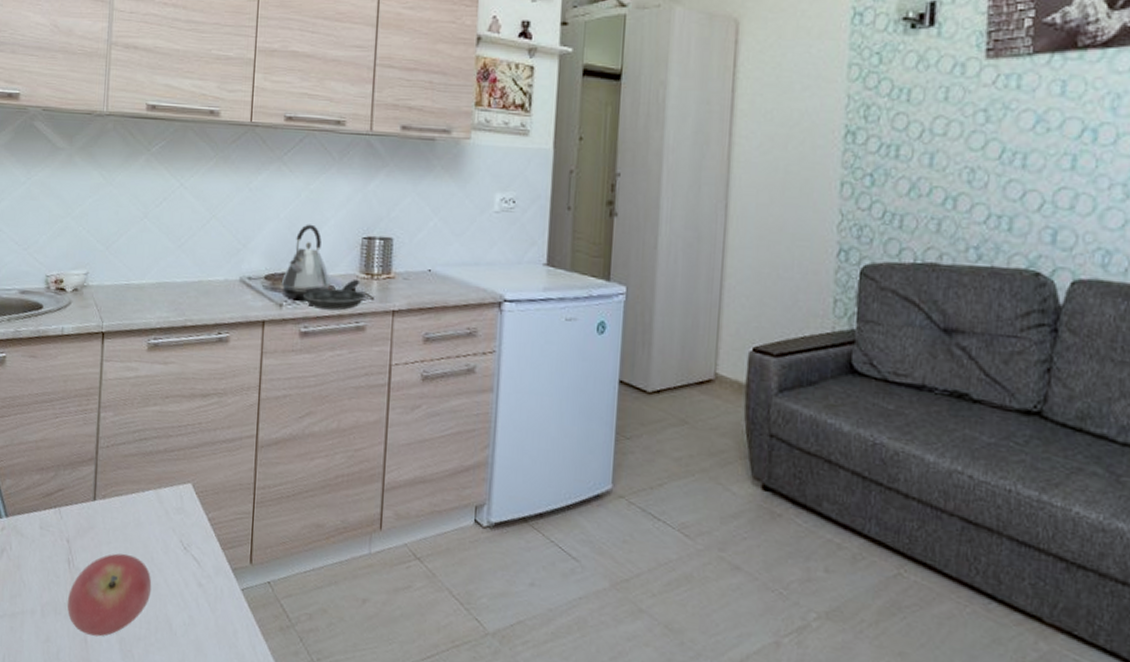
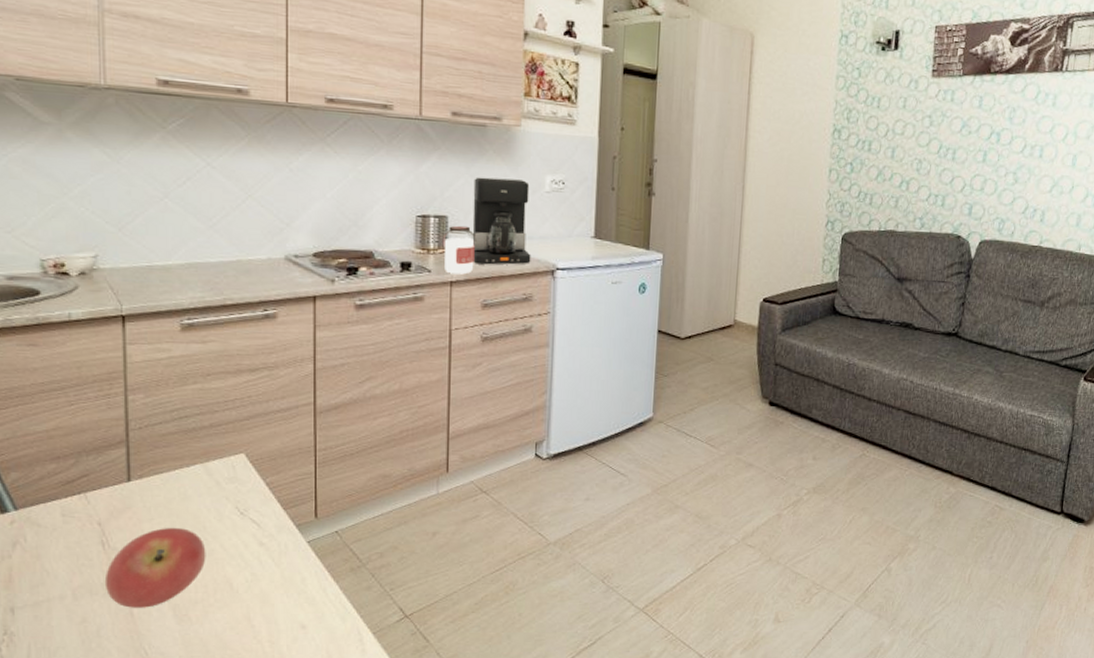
kettle: present [281,224,330,301] -> none [331,203,385,276]
frying pan: present [304,280,365,312] -> none [357,255,422,285]
jar: none [386,248,421,304] -> present [442,225,476,275]
coffee maker: none [416,195,478,294] -> present [472,177,531,265]

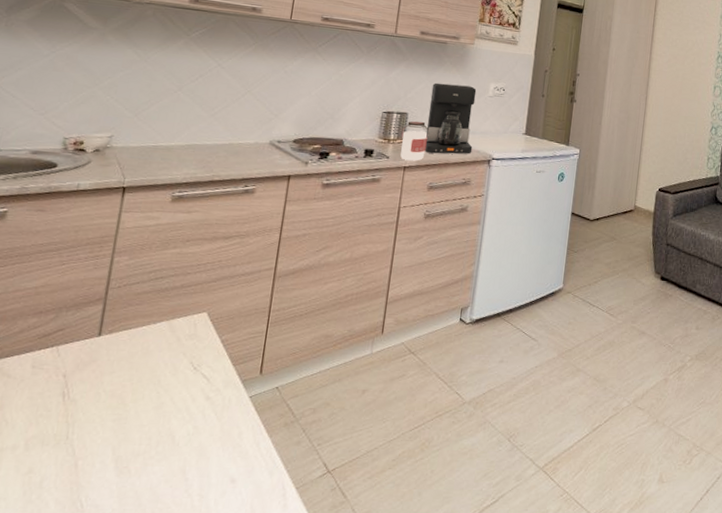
fruit: present [104,527,206,608] -> none [57,380,157,459]

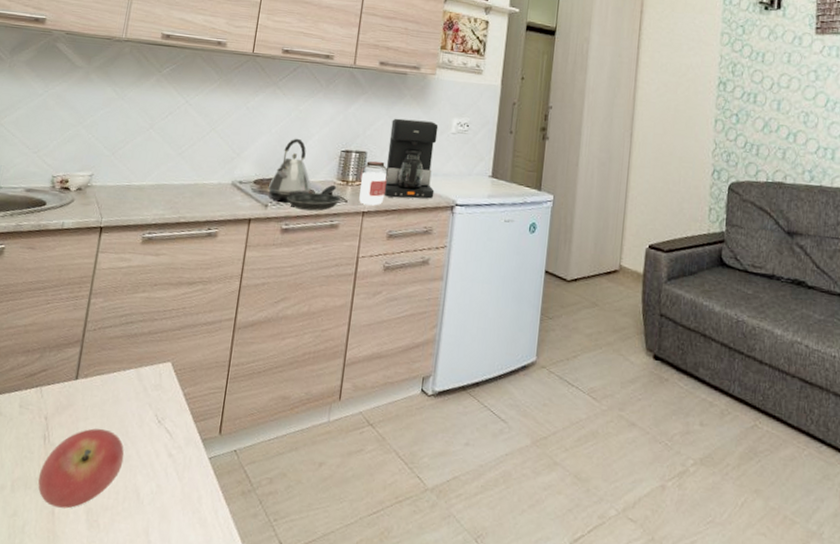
fruit: none [57,380,157,459] -> present [38,428,125,509]
kettle: none [308,100,353,160] -> present [267,138,311,203]
frying pan: none [328,143,382,168] -> present [287,185,340,212]

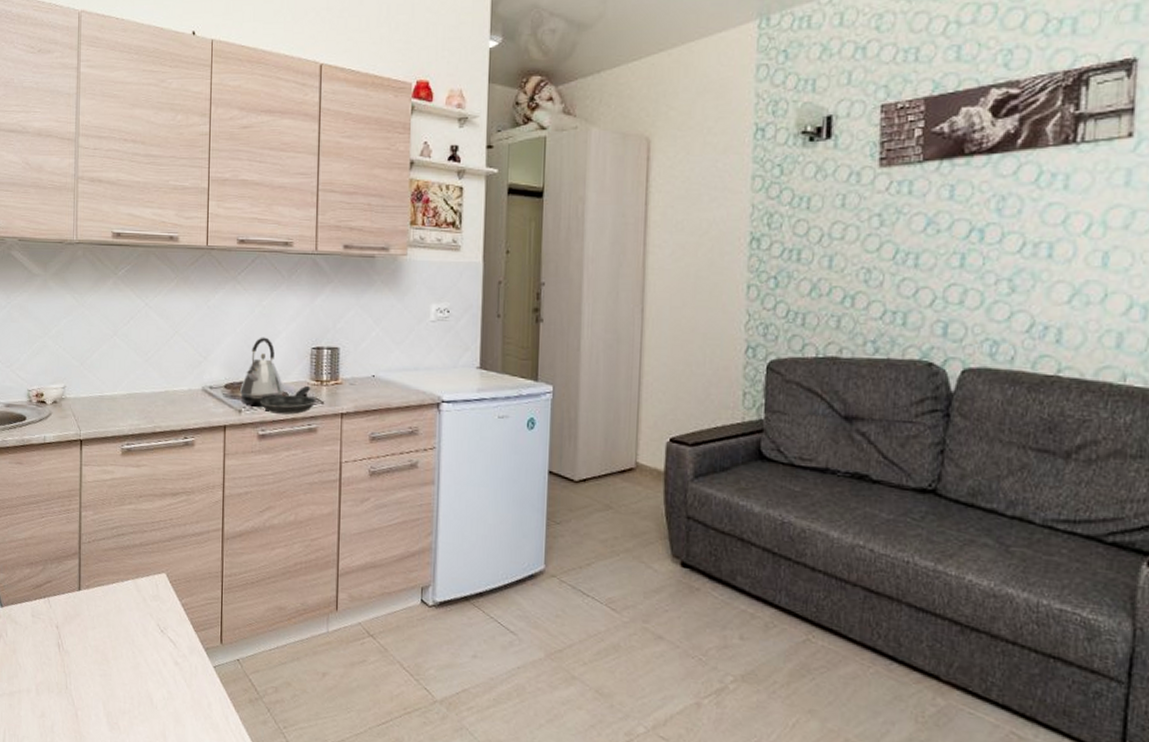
fruit: present [38,428,125,509] -> none [58,637,134,711]
jar: present [359,160,389,206] -> none [334,357,365,407]
coffee maker: present [383,118,439,199] -> none [361,308,417,397]

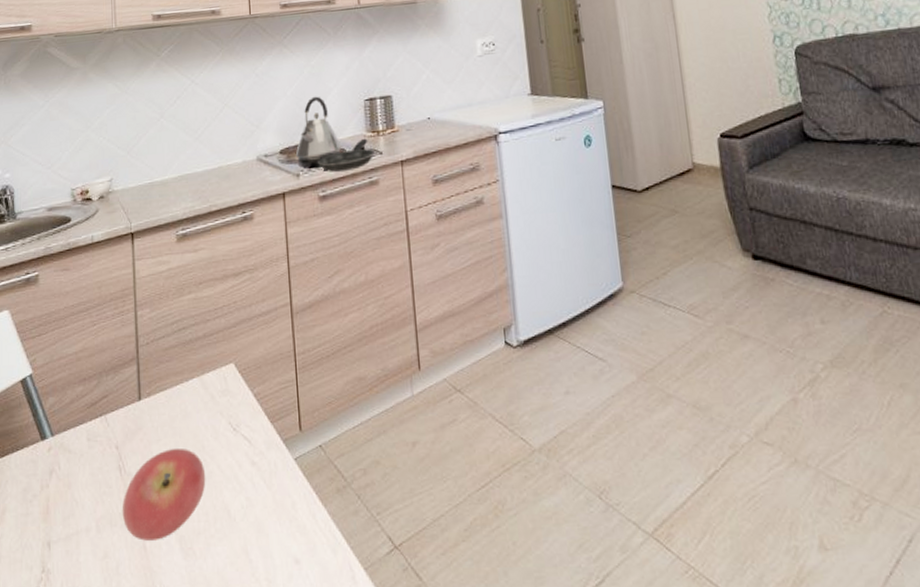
fruit: none [58,637,134,711] -> present [122,447,206,541]

